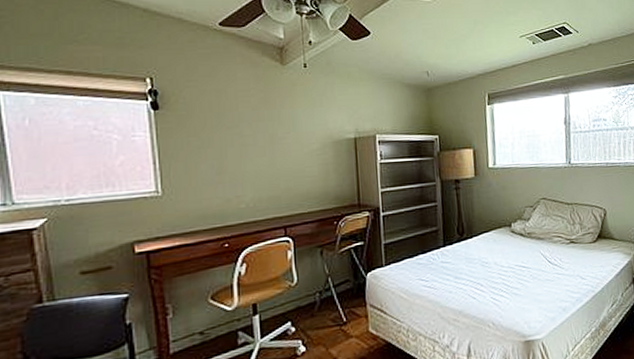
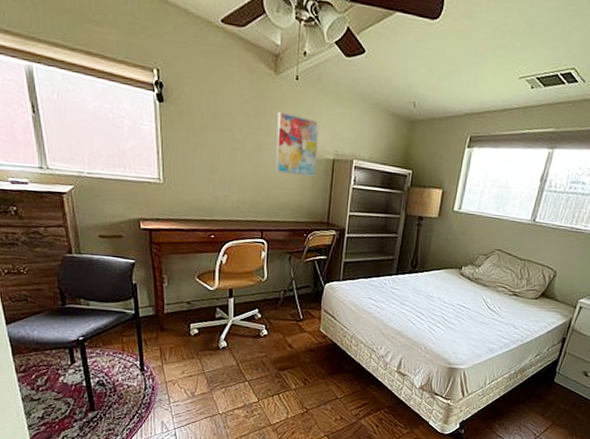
wall art: none [289,99,338,161] -> present [274,110,320,178]

